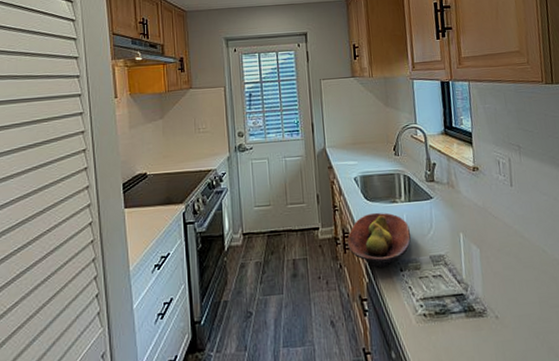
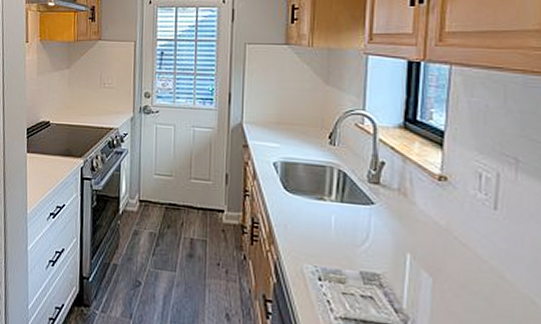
fruit bowl: present [346,212,411,268] -> none [255,206,337,271]

